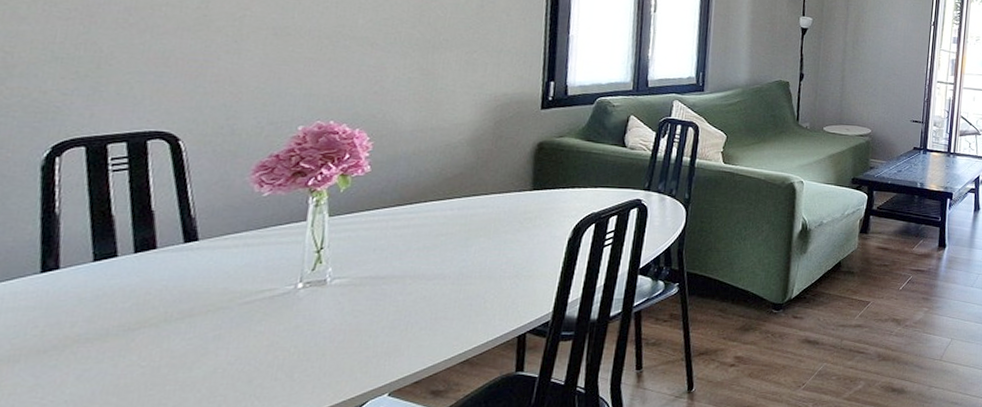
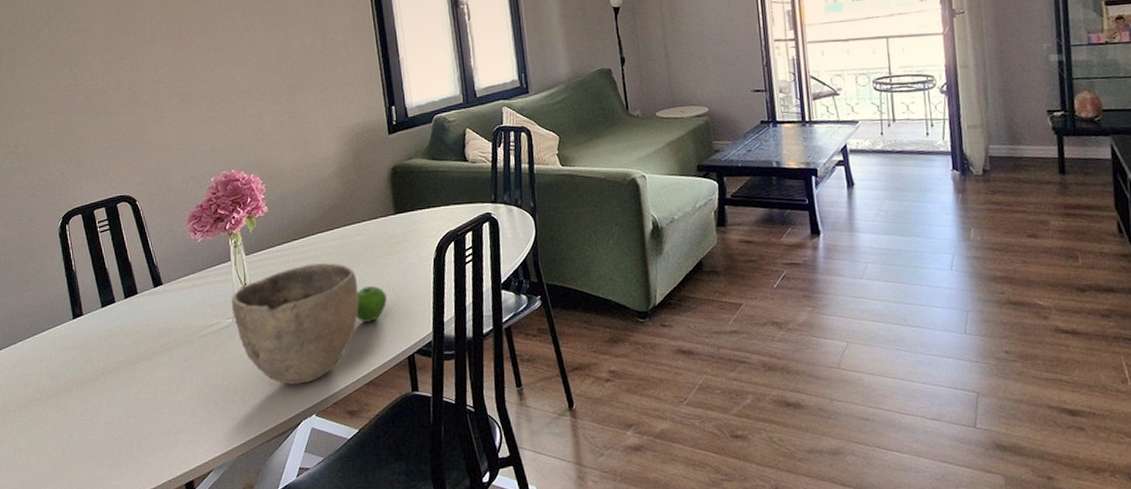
bowl: none [296,233,472,361] -> present [232,263,359,385]
apple: none [463,261,505,298] -> present [356,286,387,323]

